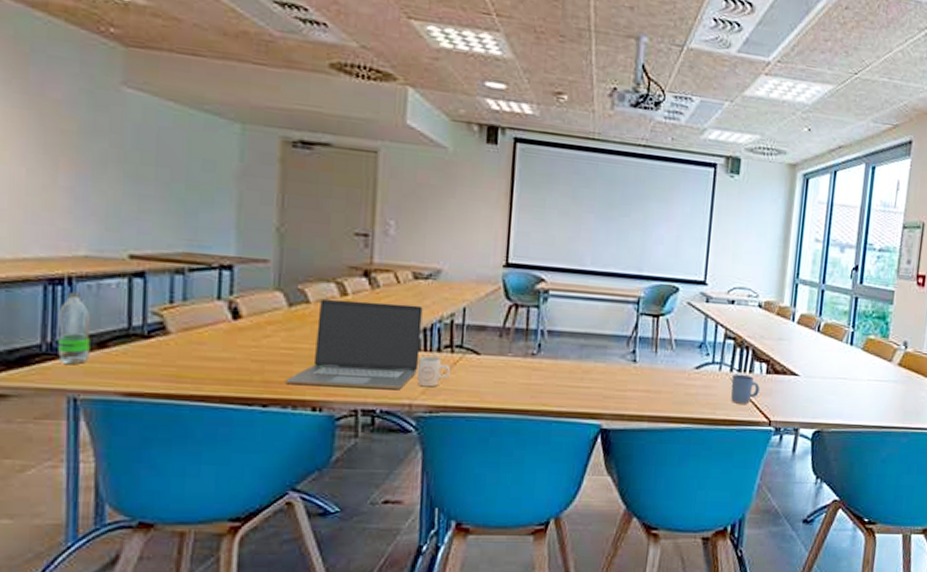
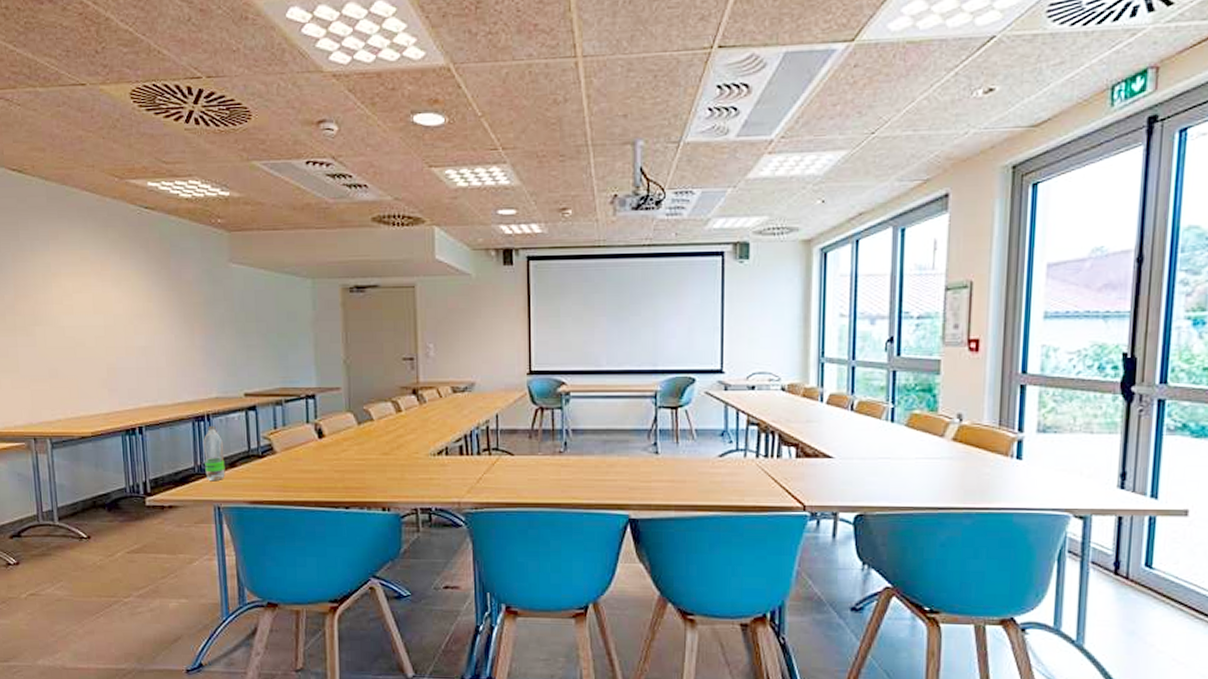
laptop: present [285,298,423,390] -> none [361,415,463,490]
mug: present [416,356,451,388] -> none [462,459,490,487]
mug: present [731,374,760,404] -> none [758,459,790,489]

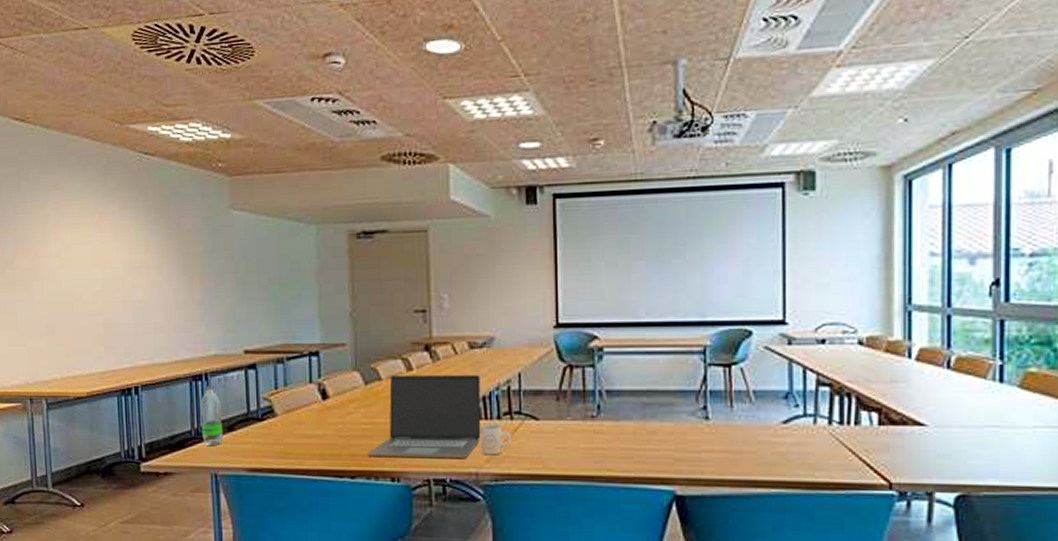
laptop: none [361,415,463,490] -> present [368,374,481,459]
mug: none [462,459,490,487] -> present [480,424,512,455]

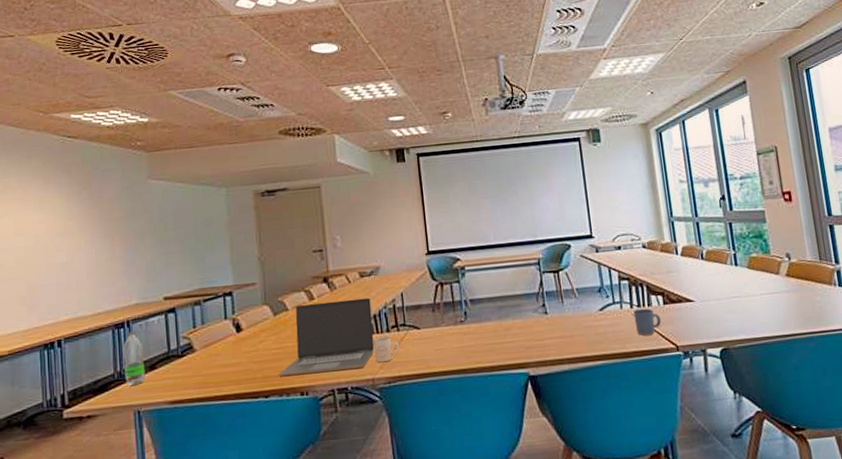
mug: none [832,427,871,463] -> present [633,308,661,336]

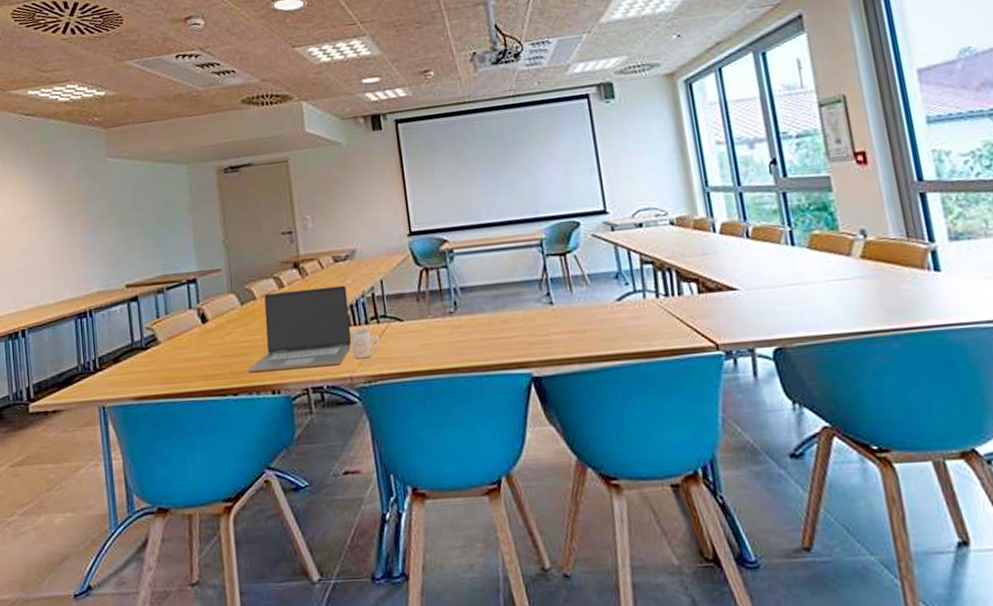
bottle: present [122,331,146,387] -> none [85,320,110,380]
mug: present [633,308,661,336] -> none [659,298,696,331]

